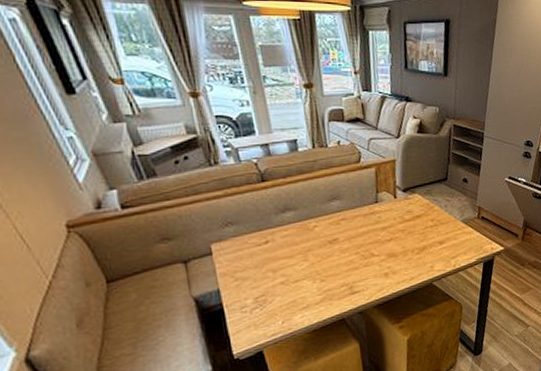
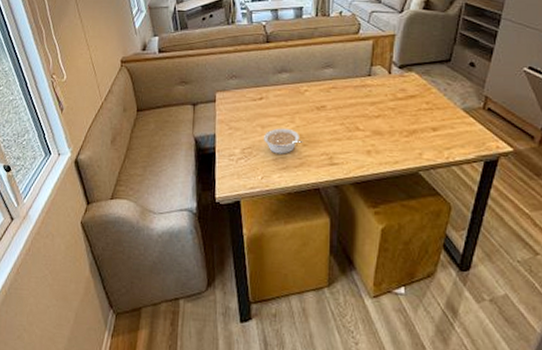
legume: none [277,267,321,296] -> present [264,128,303,154]

